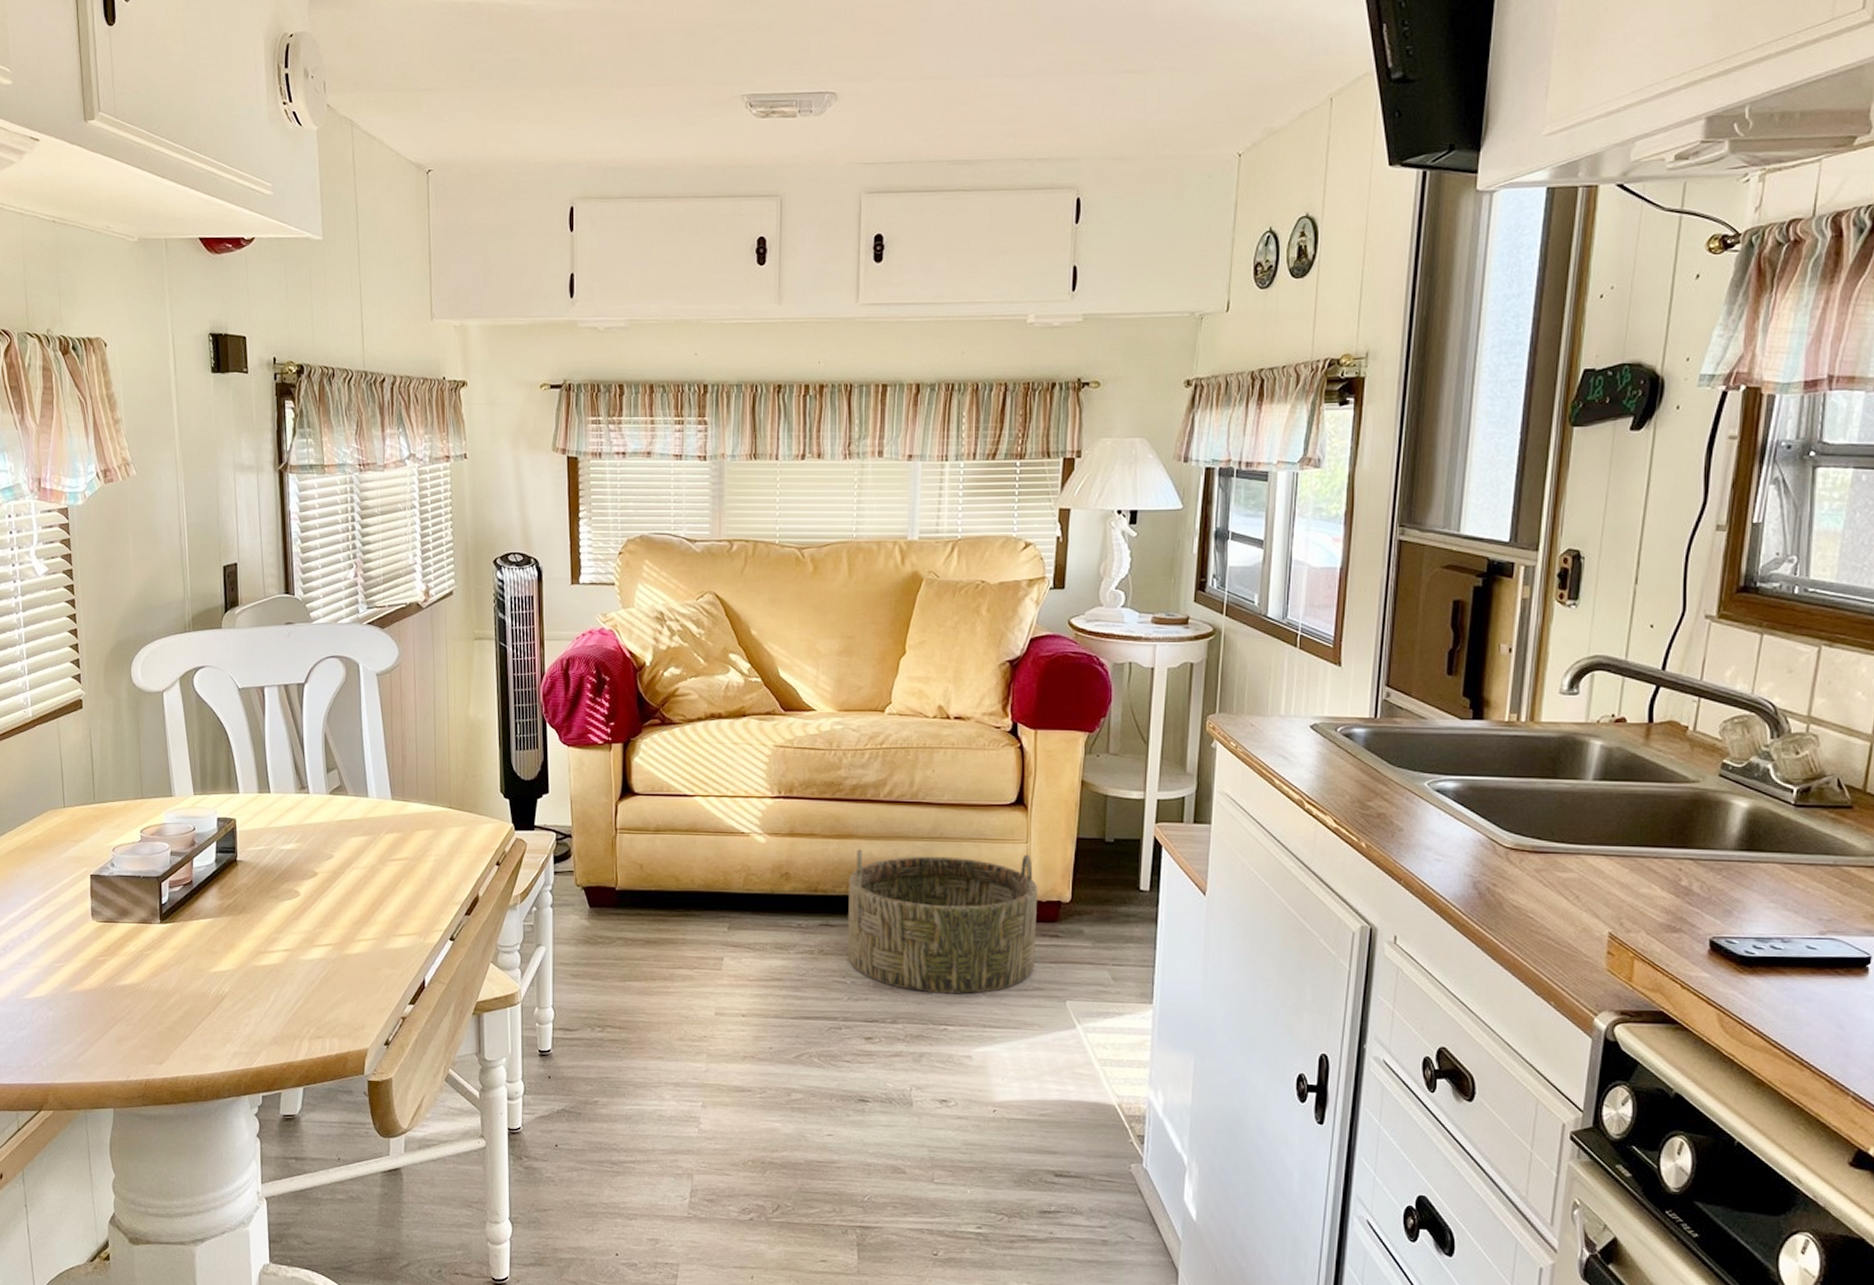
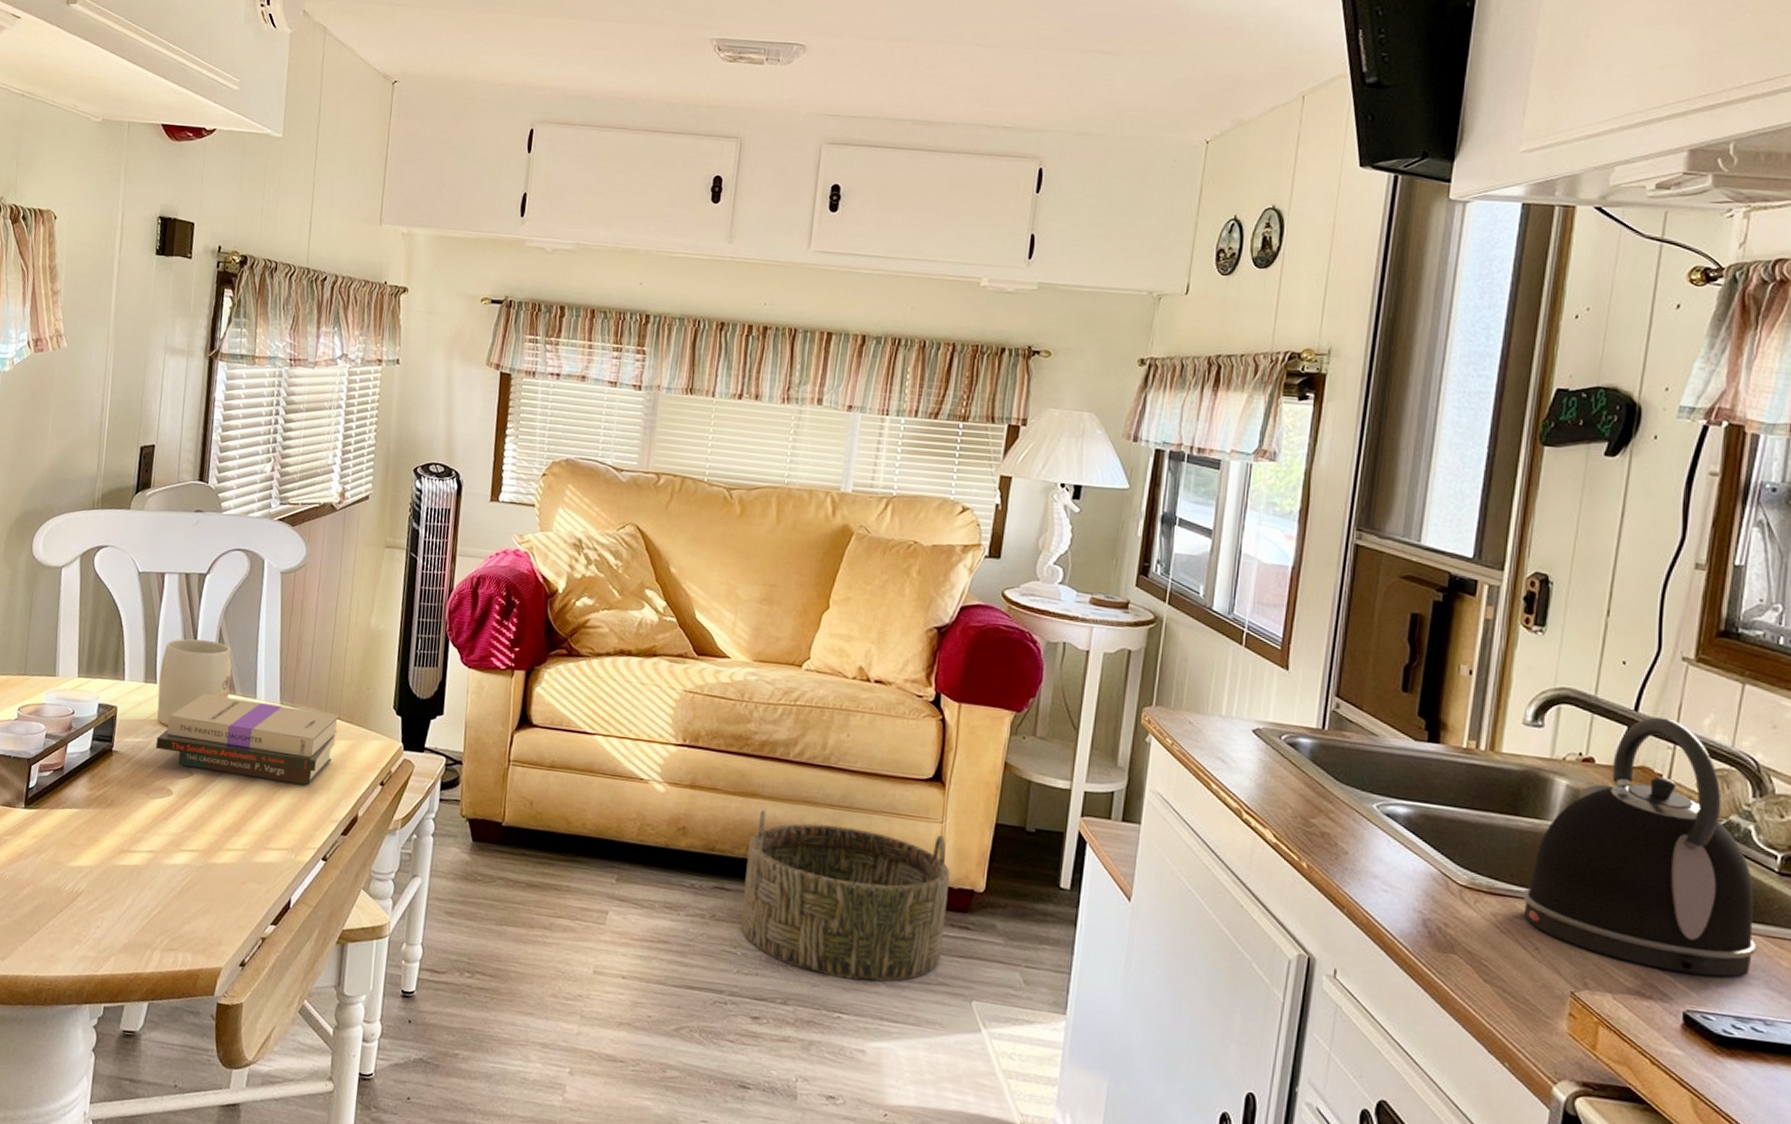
mug: none [272,746,342,831] -> present [157,638,232,726]
books: none [277,797,450,874] -> present [155,693,340,786]
kettle: none [1563,674,1776,904] -> present [1522,716,1758,977]

